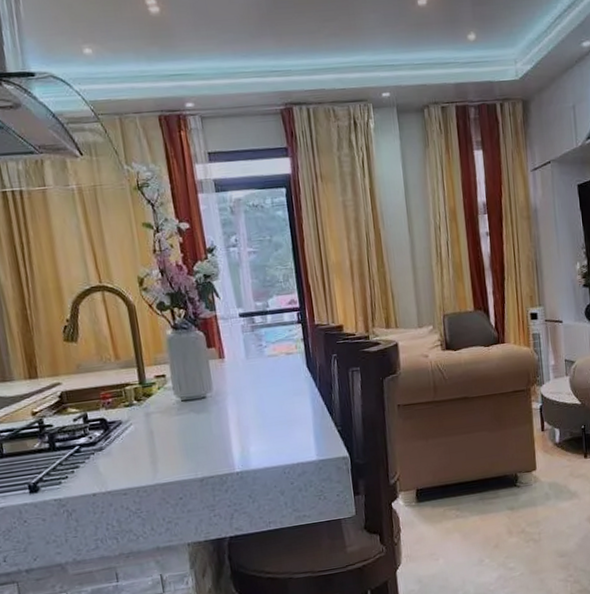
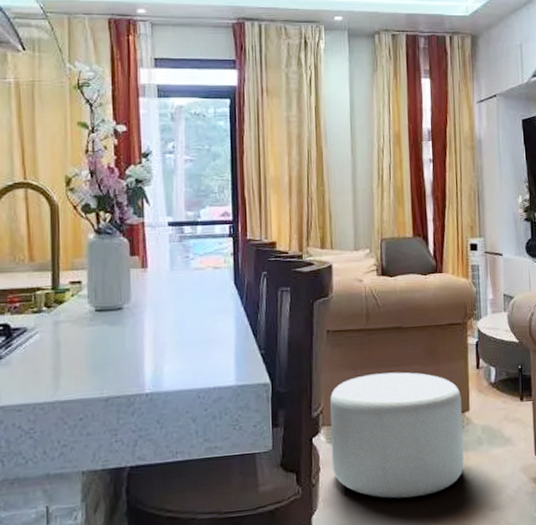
ottoman: none [405,438,534,552] -> present [330,372,464,499]

